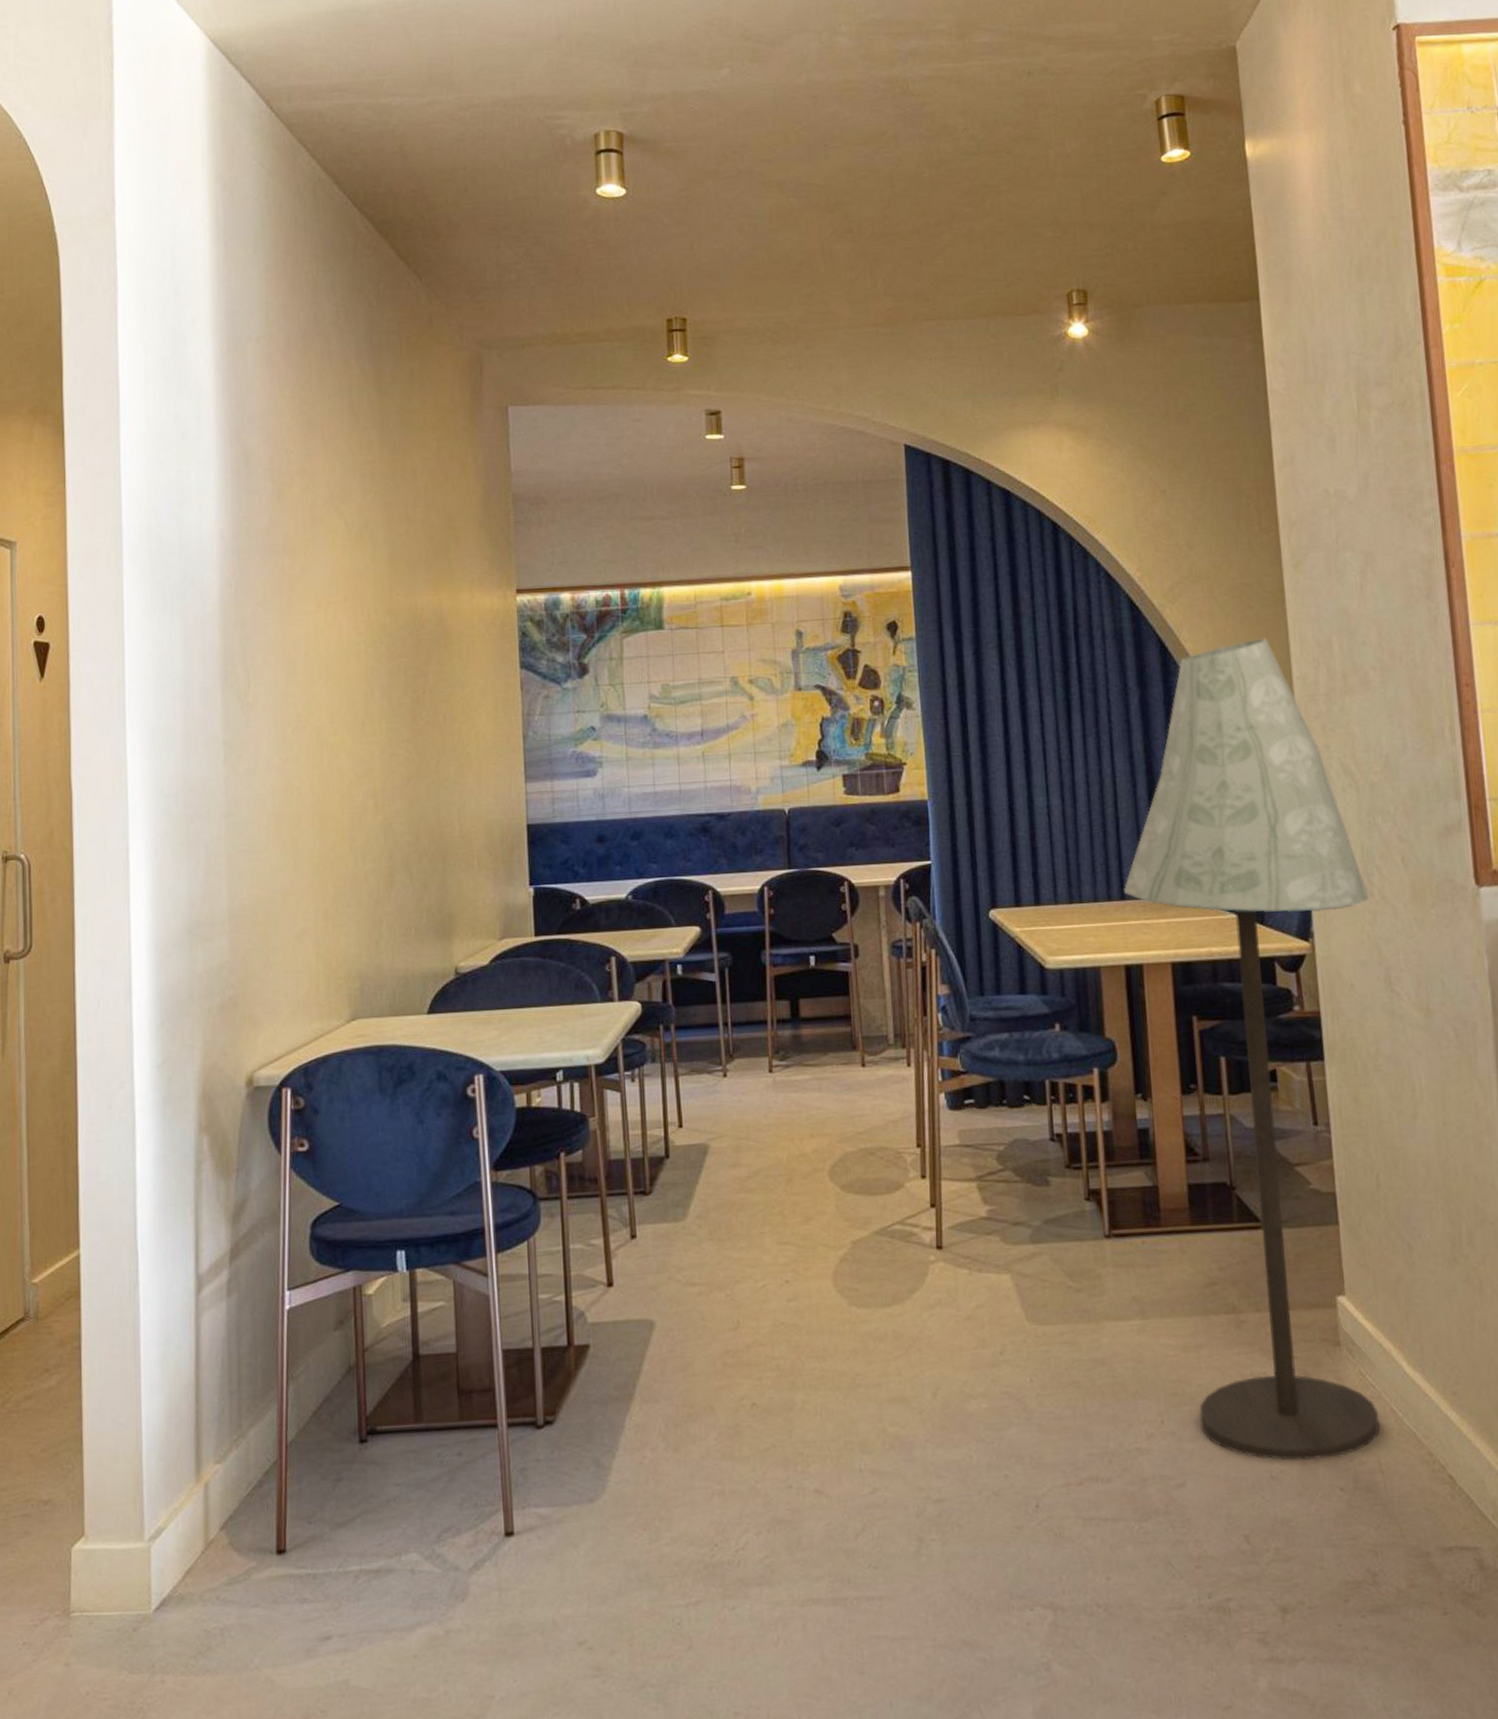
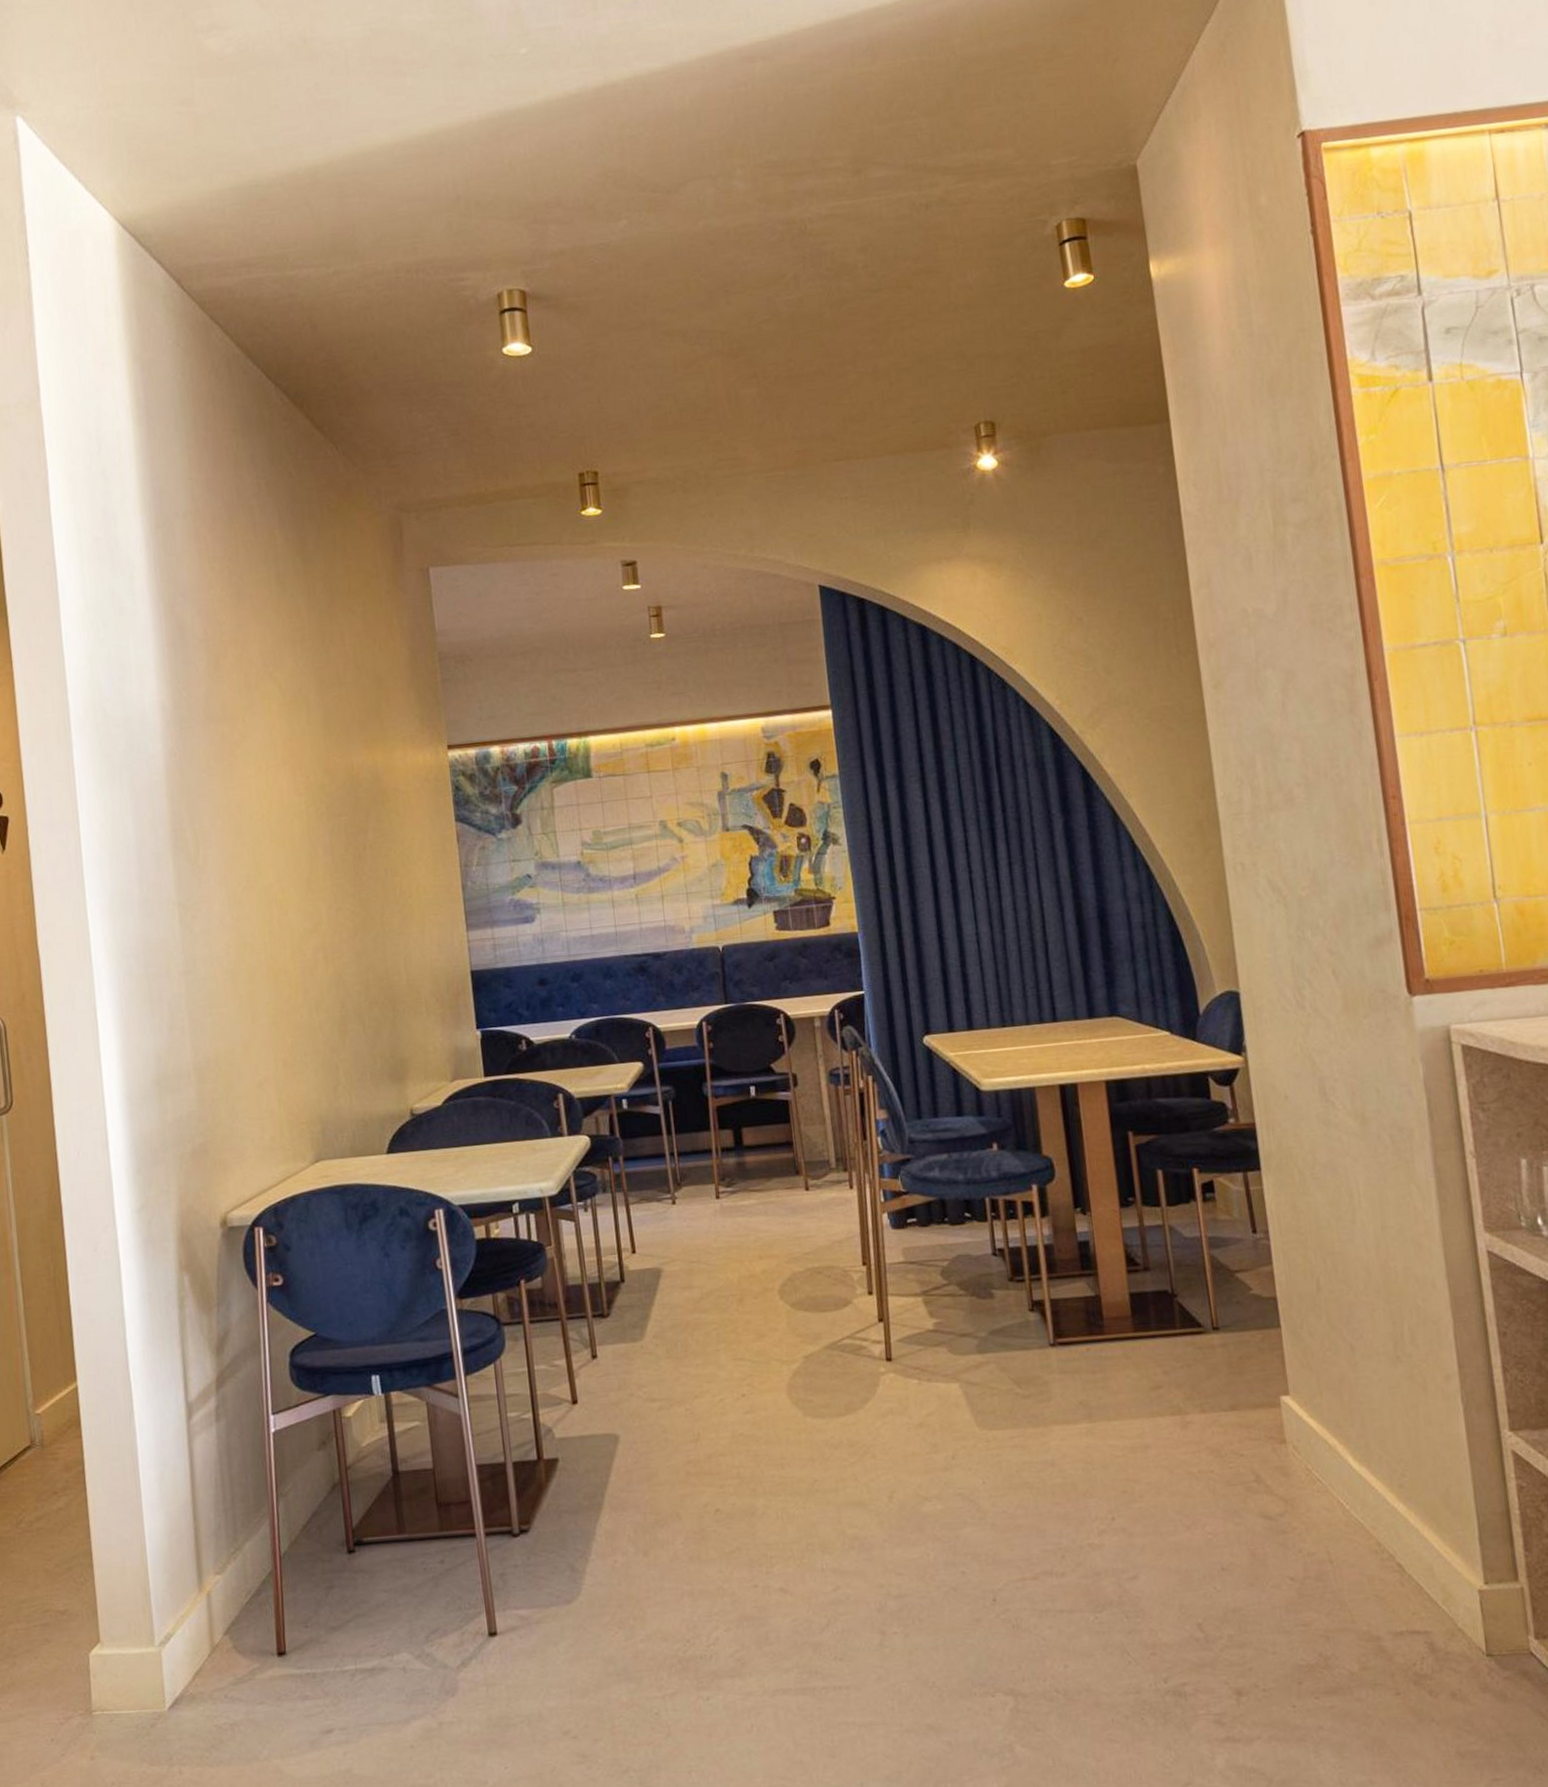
floor lamp: present [1124,638,1380,1461] -> none [1055,759,1328,1553]

